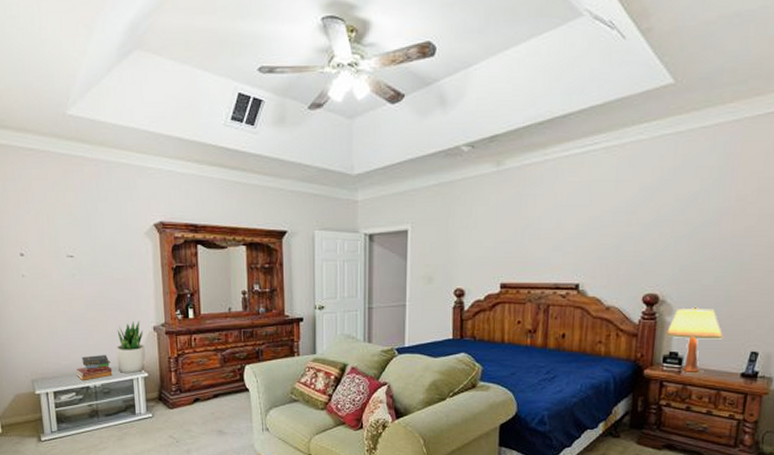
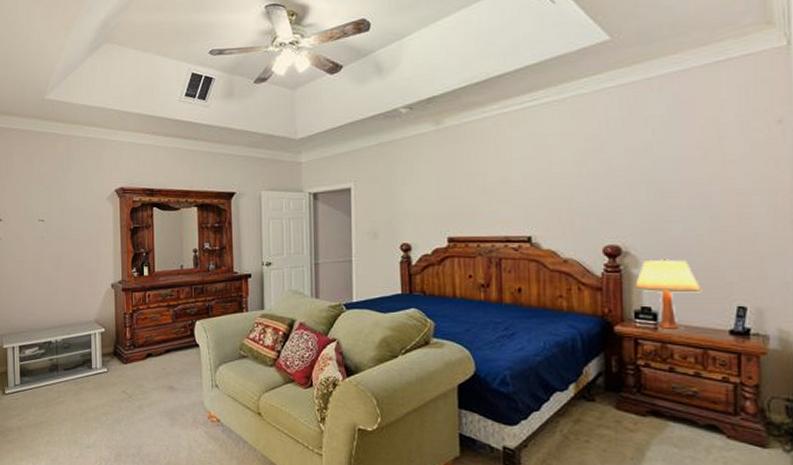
books: present [76,354,113,380] -> none [41,310,73,335]
planter: present [116,320,146,373] -> none [77,278,103,328]

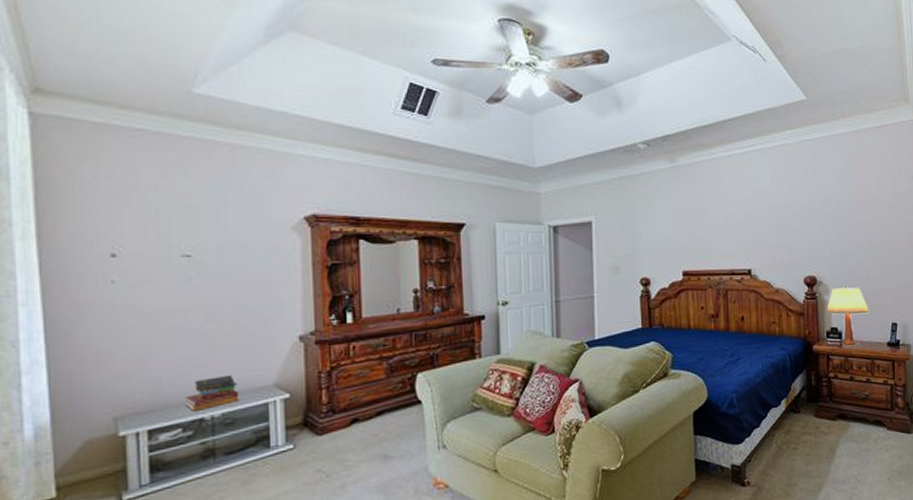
books: none [41,310,73,335] -> present [186,374,240,411]

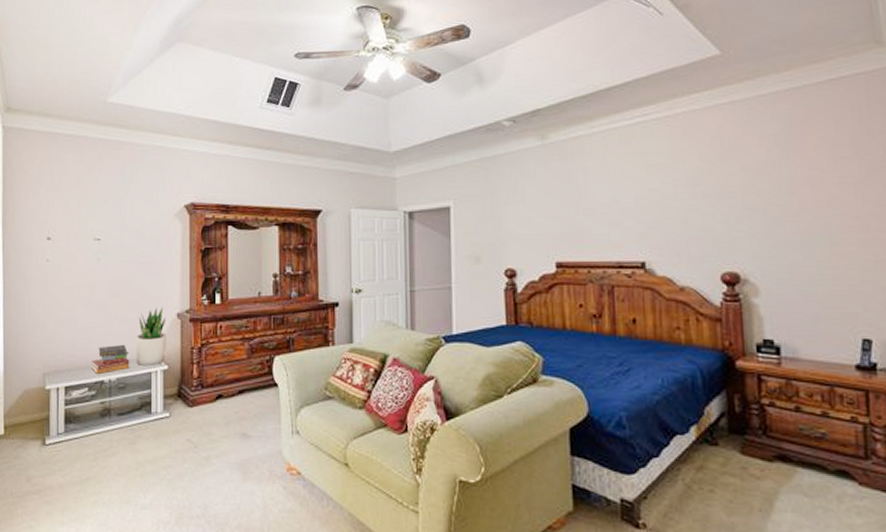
planter: none [245,330,287,397] -> present [135,307,166,365]
table lamp: present [826,286,869,346] -> none [755,287,824,366]

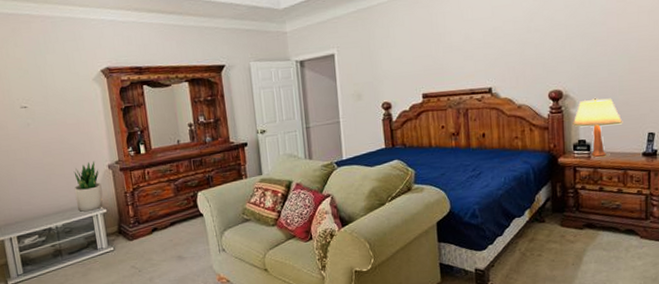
books: present [92,344,130,374] -> none [37,195,73,223]
table lamp: none [755,287,824,366] -> present [572,98,622,157]

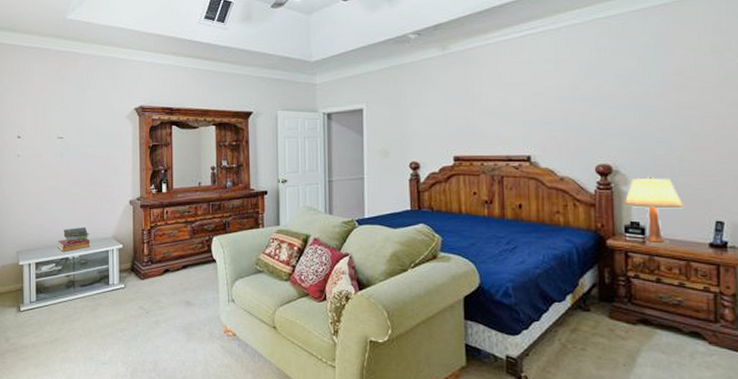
books: none [37,195,73,223] -> present [58,226,90,252]
planter: present [73,161,103,212] -> none [95,195,121,245]

